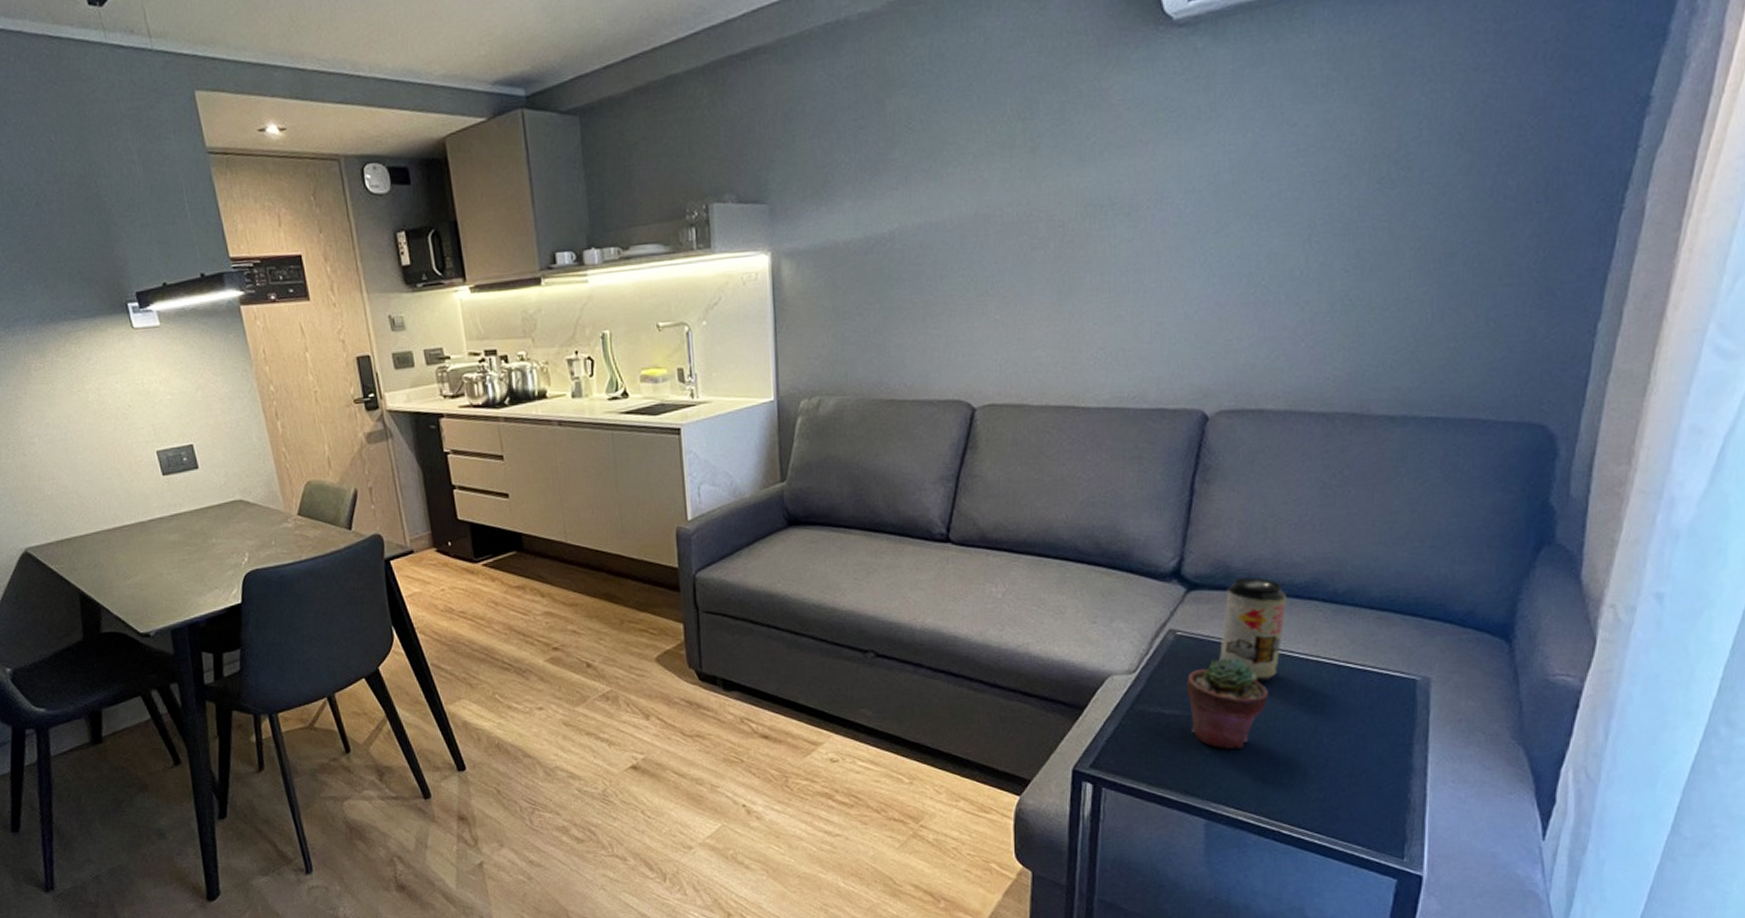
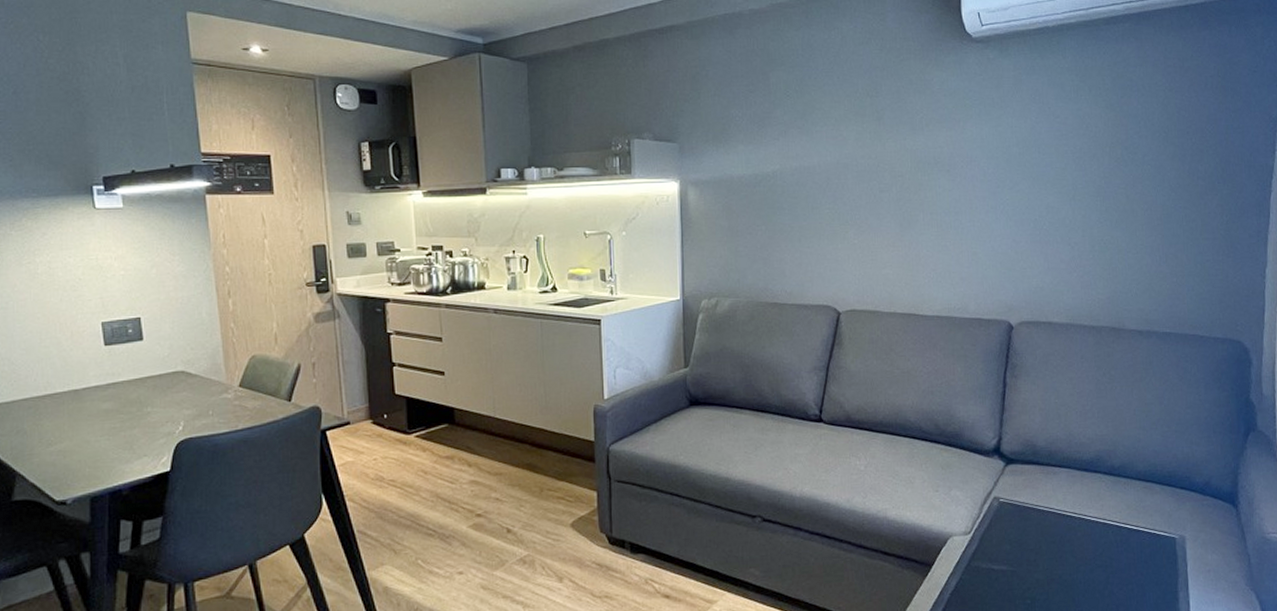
potted succulent: present [1186,657,1269,749] -> none [1009,520,1071,599]
beverage can: present [1219,577,1286,683] -> none [1032,454,1079,541]

